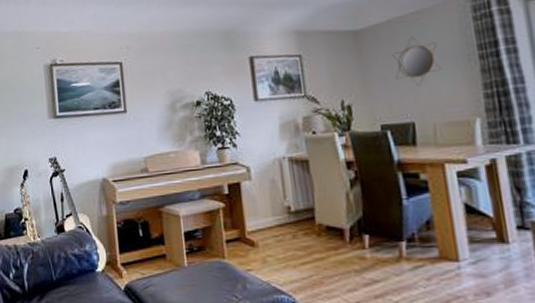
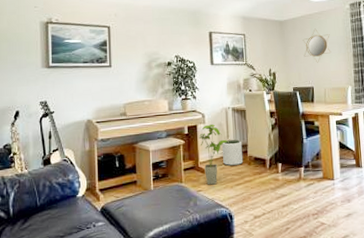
house plant: none [243,180,287,263] -> present [198,124,229,185]
plant pot: none [276,201,310,238] -> present [221,140,244,166]

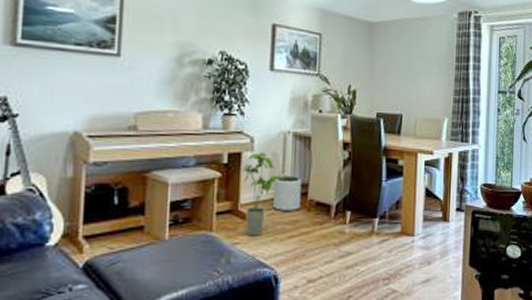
home mirror: present [302,28,331,63] -> none [395,38,430,84]

